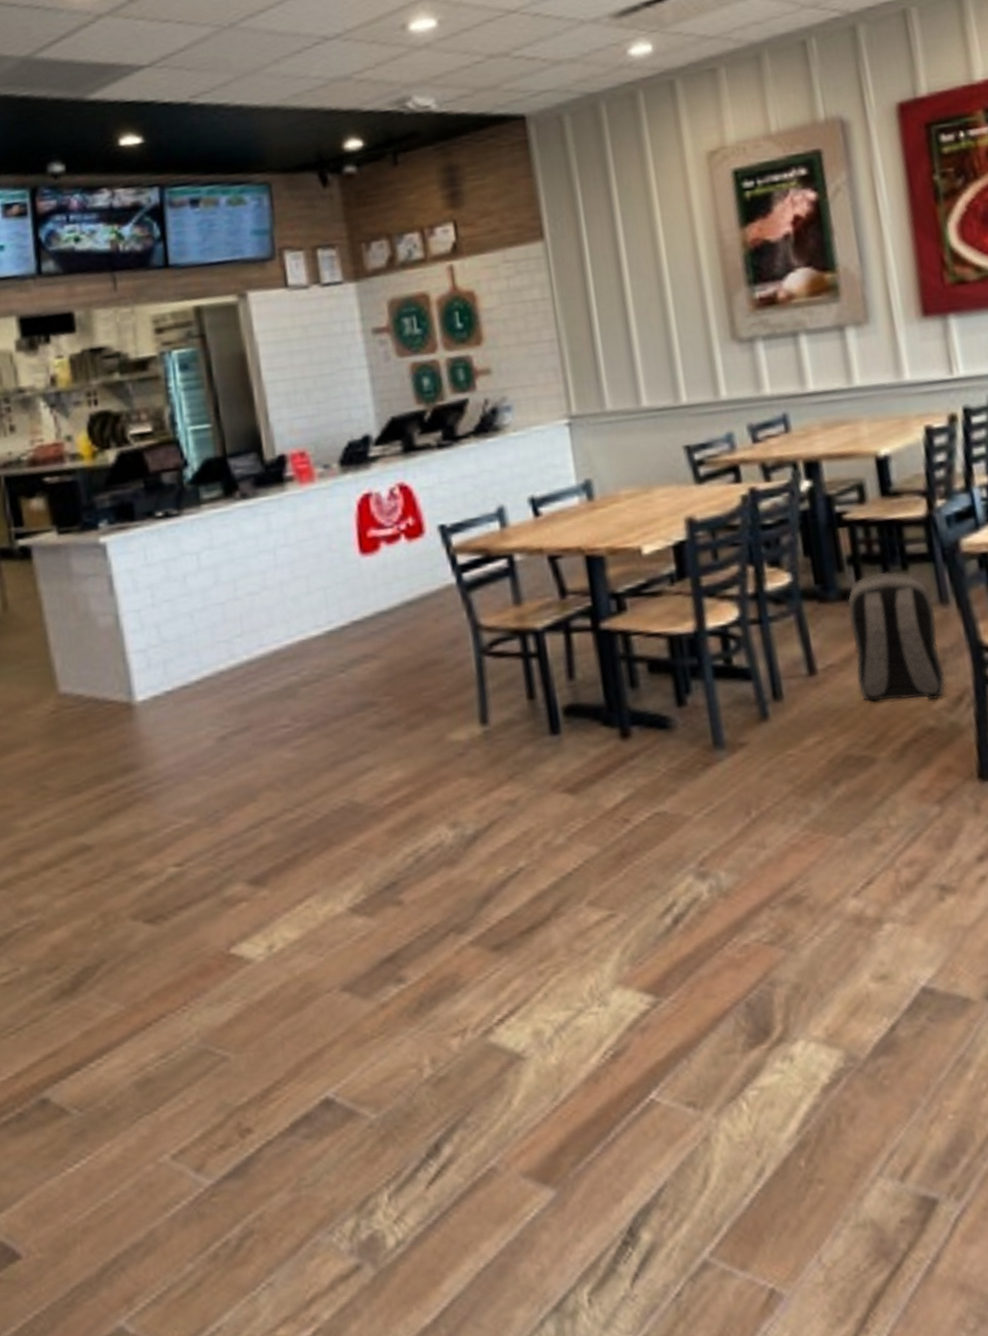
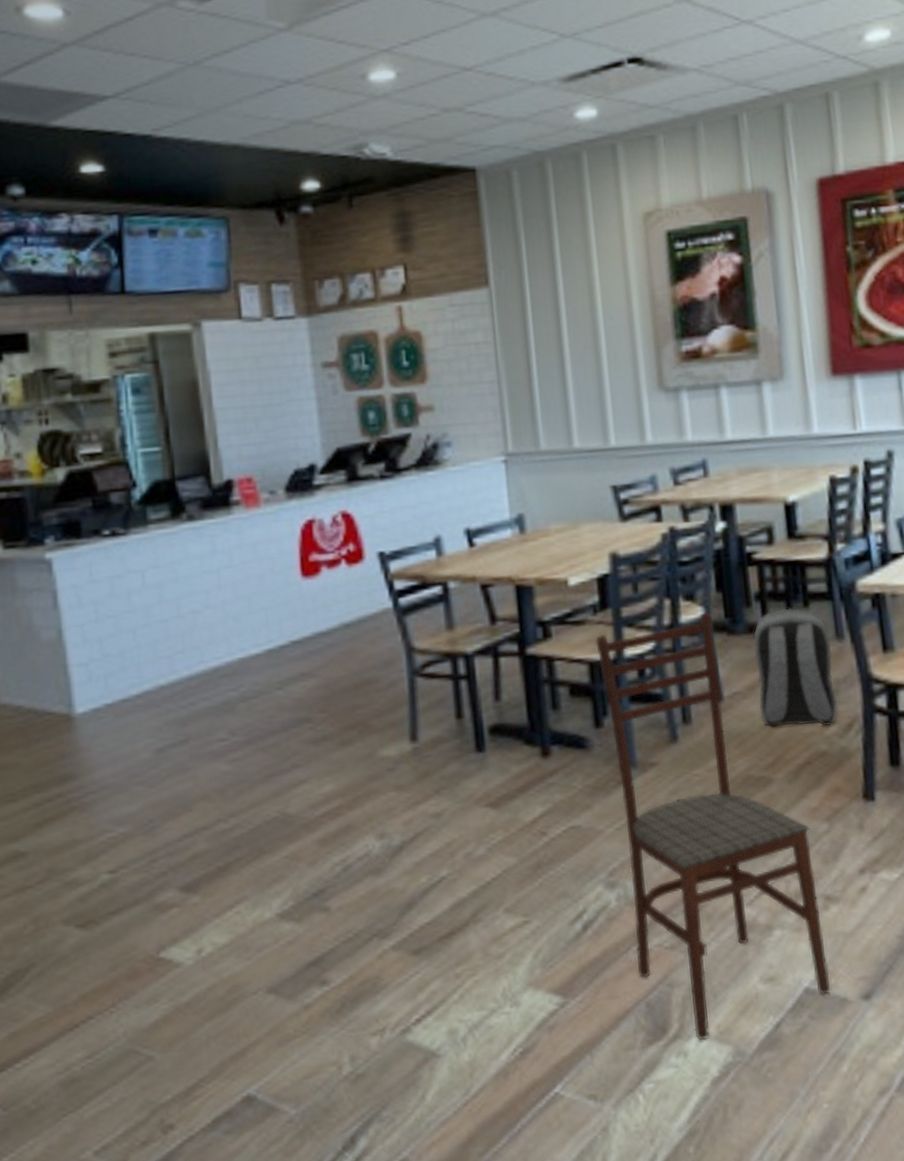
dining chair: none [674,578,952,1044] -> present [595,612,831,1041]

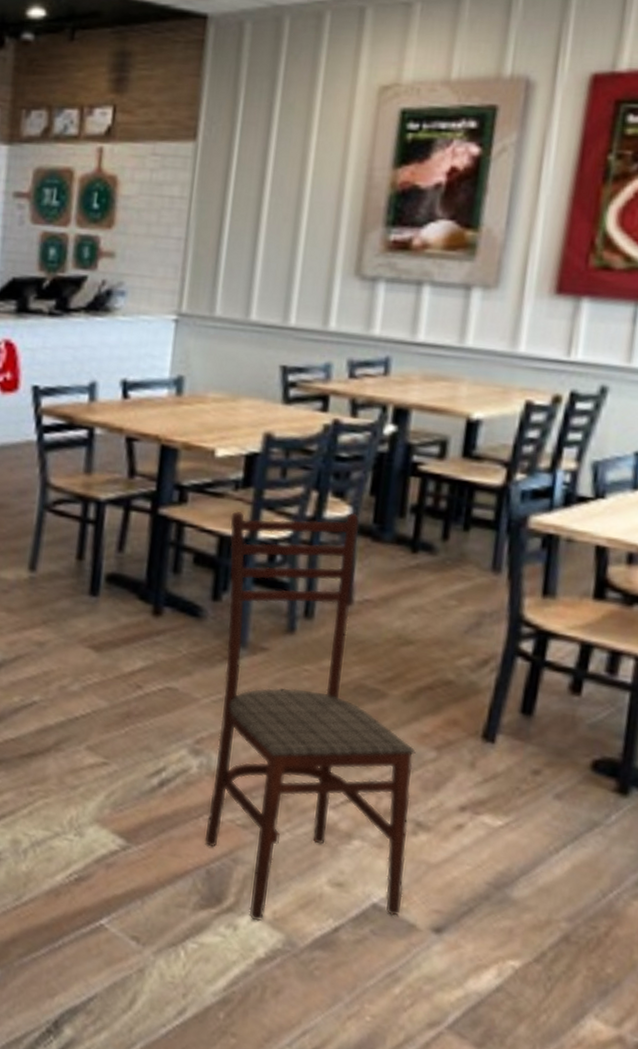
backpack: present [754,608,838,727] -> none [389,527,485,657]

